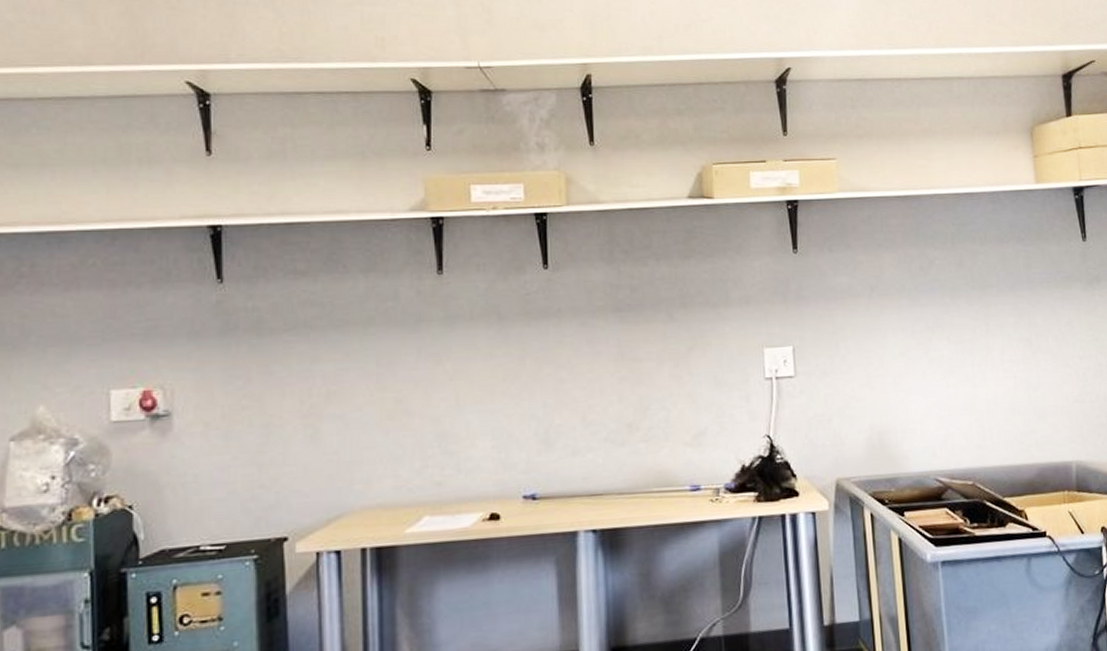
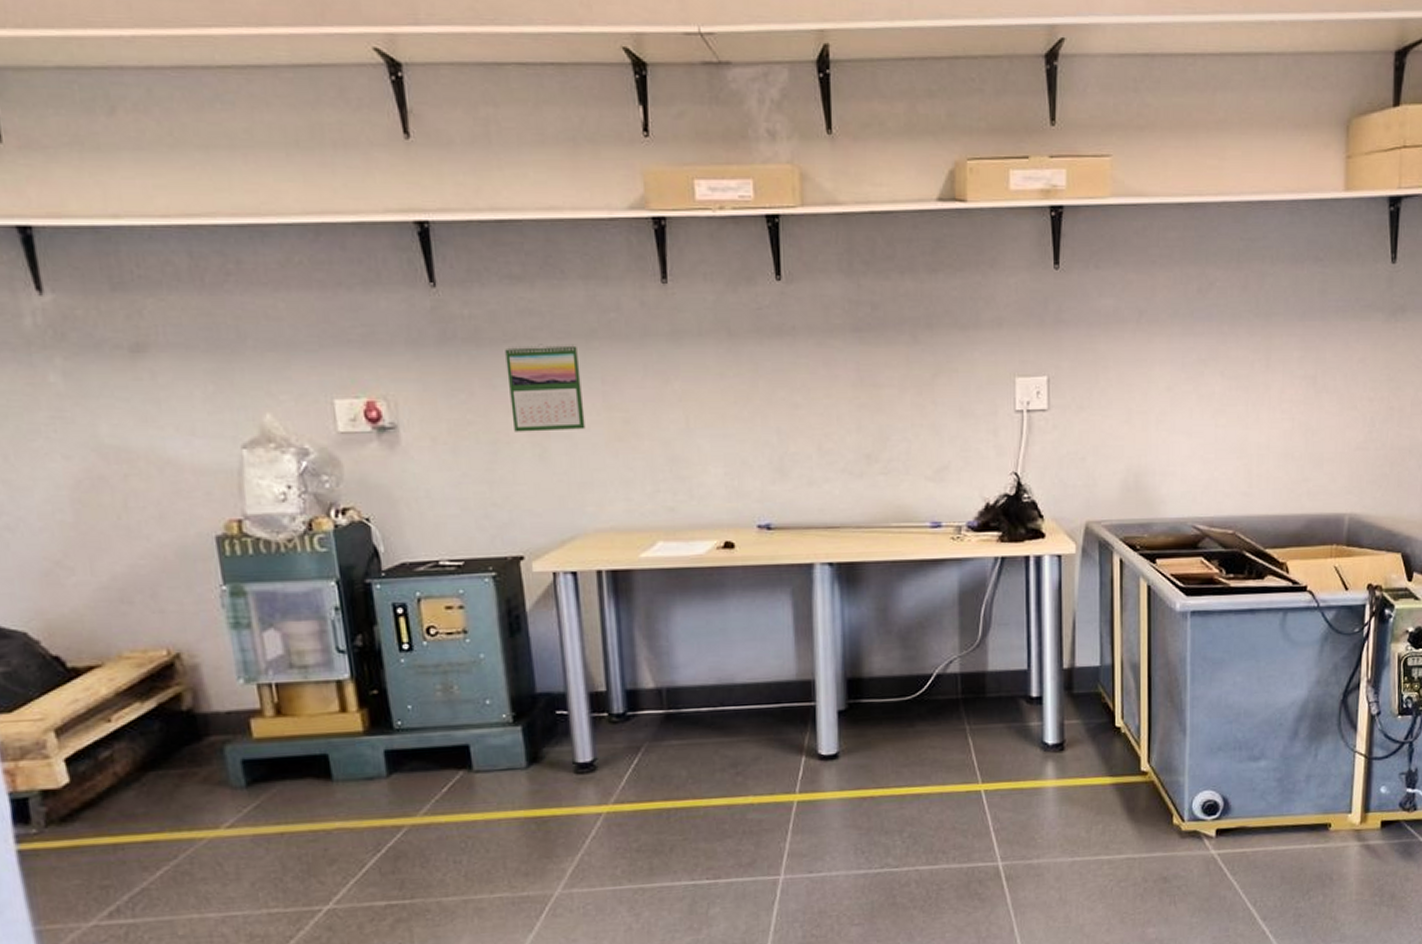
calendar: none [285,330,358,415] -> present [505,344,586,432]

